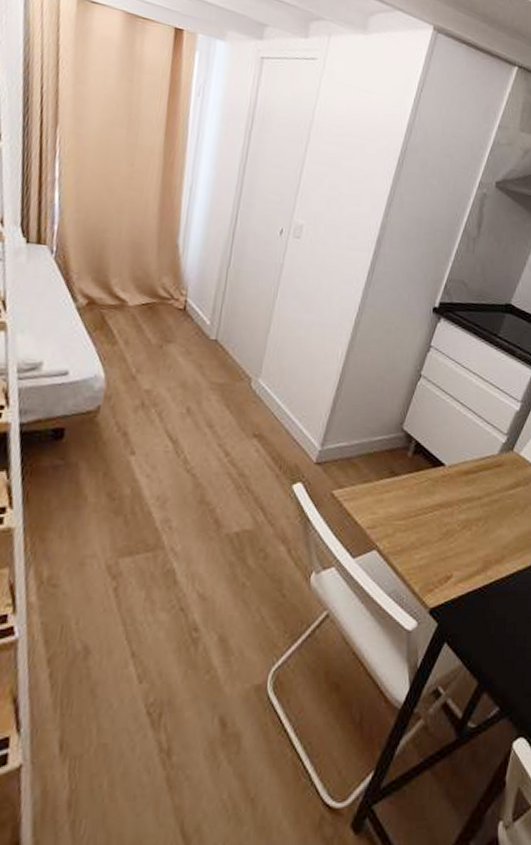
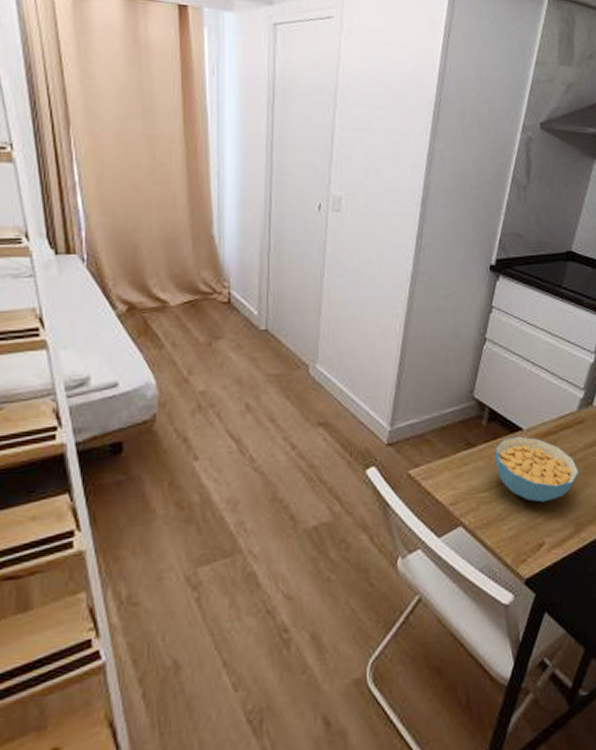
cereal bowl: none [415,471,493,537] -> present [494,436,579,503]

